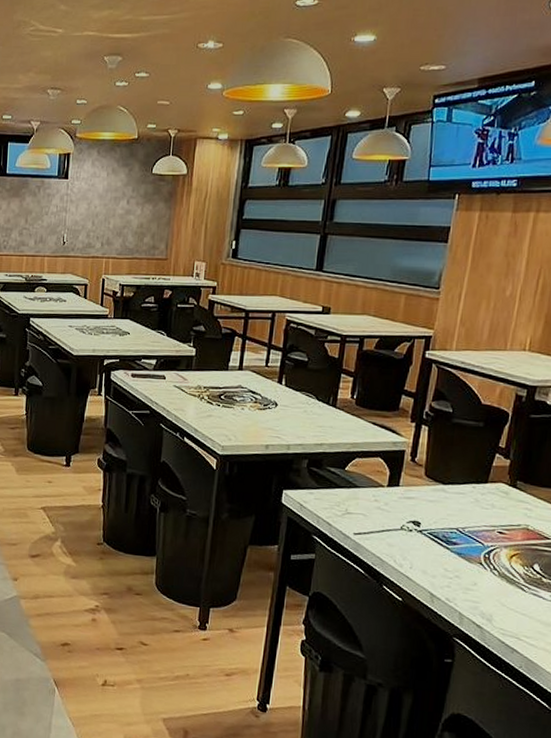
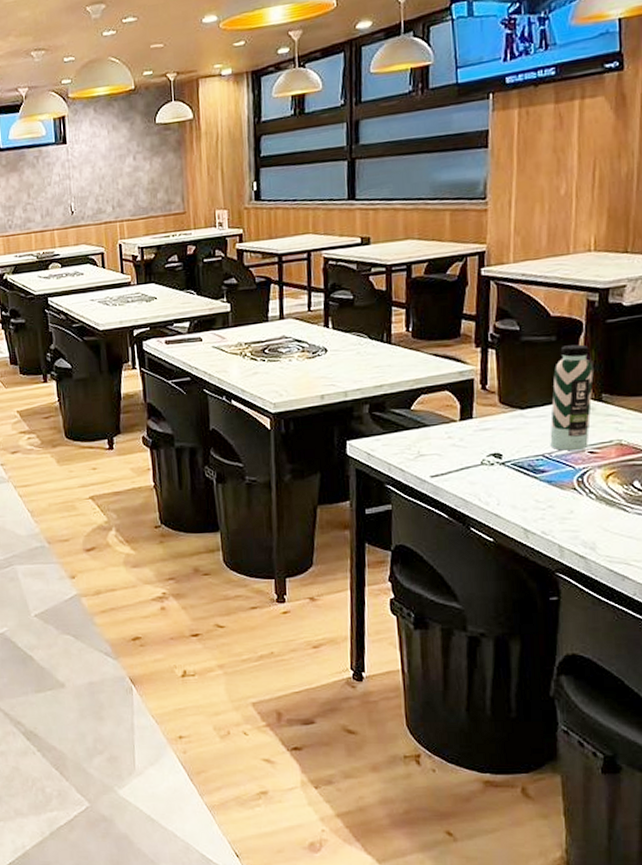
water bottle: none [465,432,513,530] -> present [550,344,594,451]

